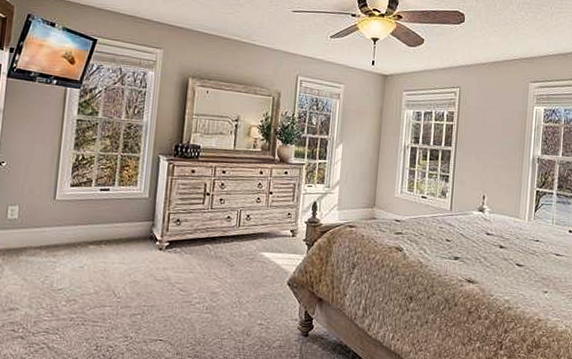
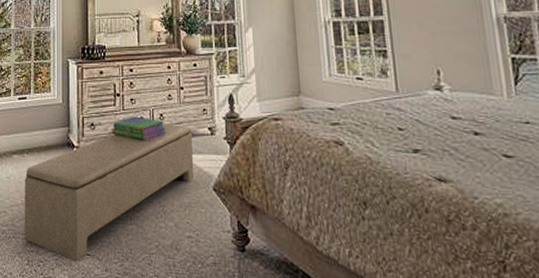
bench: none [94,223,275,347] -> present [24,123,194,262]
stack of books: none [197,215,251,239] -> present [112,116,165,141]

